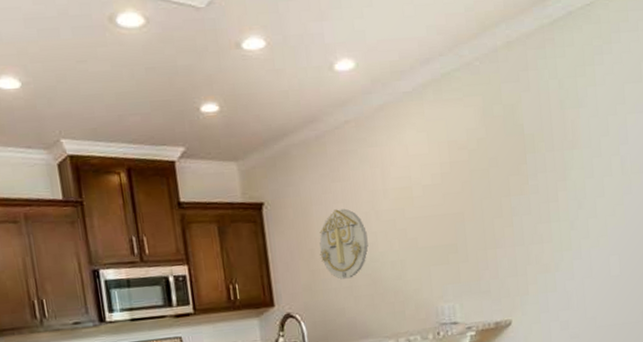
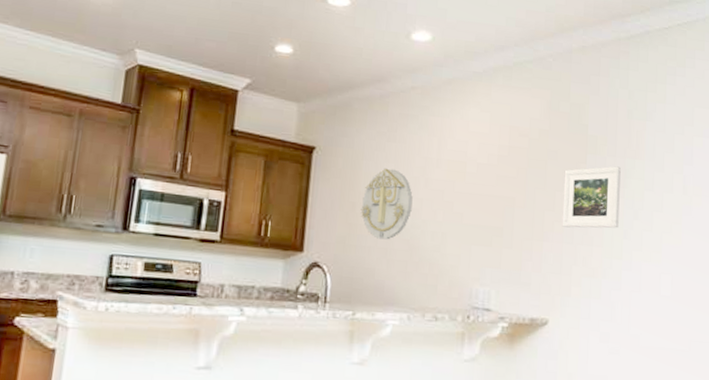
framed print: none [507,160,565,231] -> present [562,166,621,229]

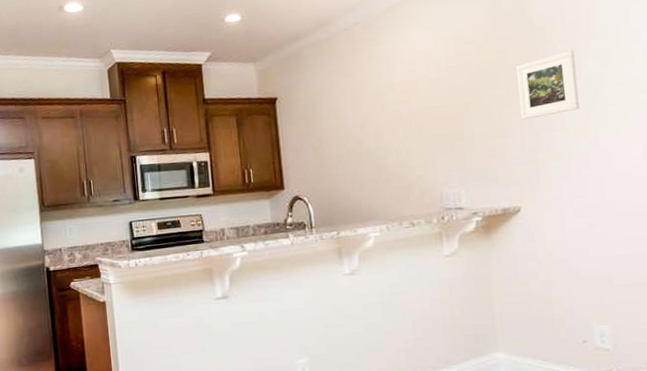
wall decoration: present [360,168,413,240] -> none [327,101,374,166]

